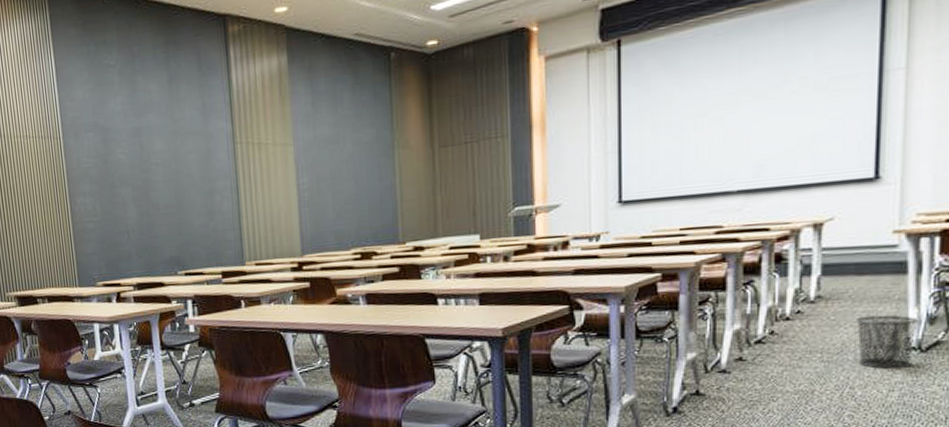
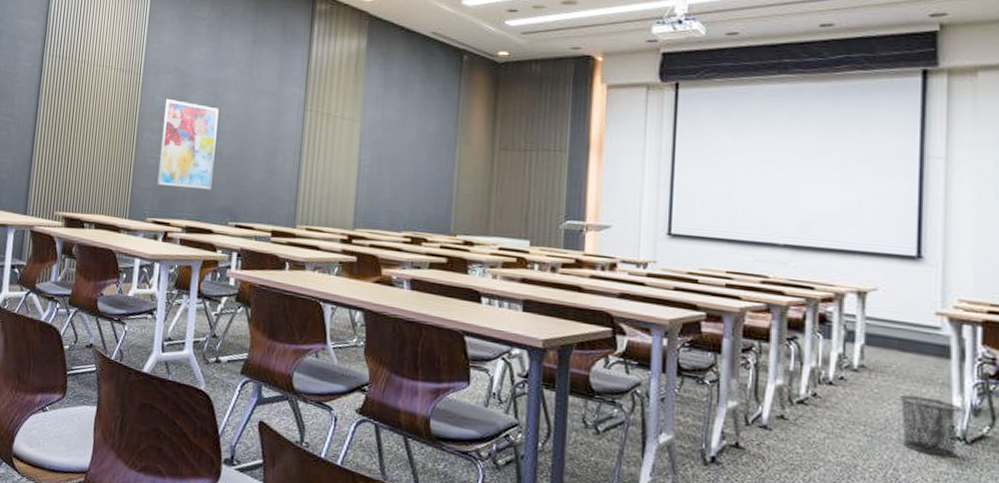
wall art: none [91,158,155,248] -> present [157,98,219,189]

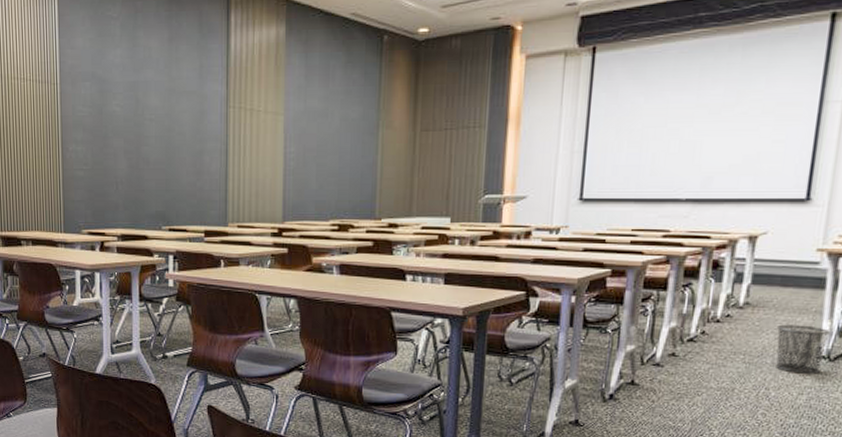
wall art: present [157,98,219,189] -> none [86,107,142,196]

